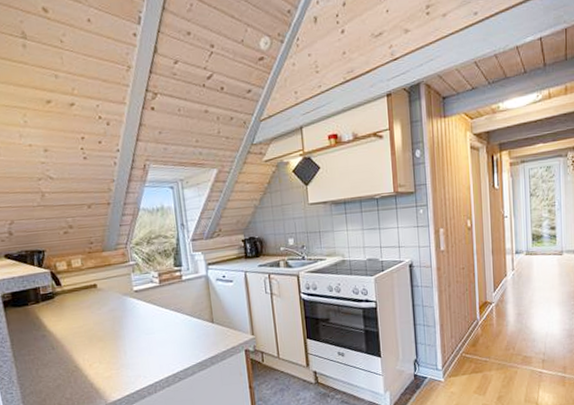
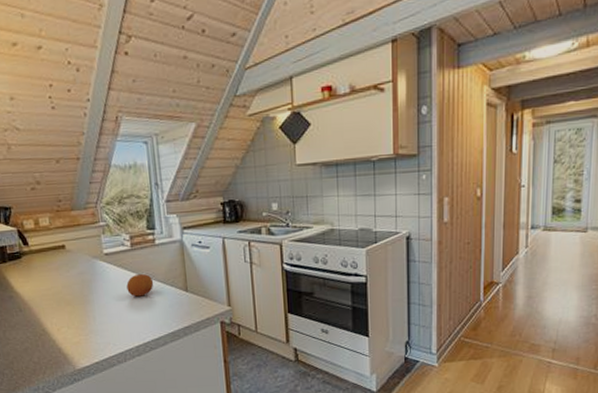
fruit: none [155,308,182,330] -> present [126,273,154,297]

